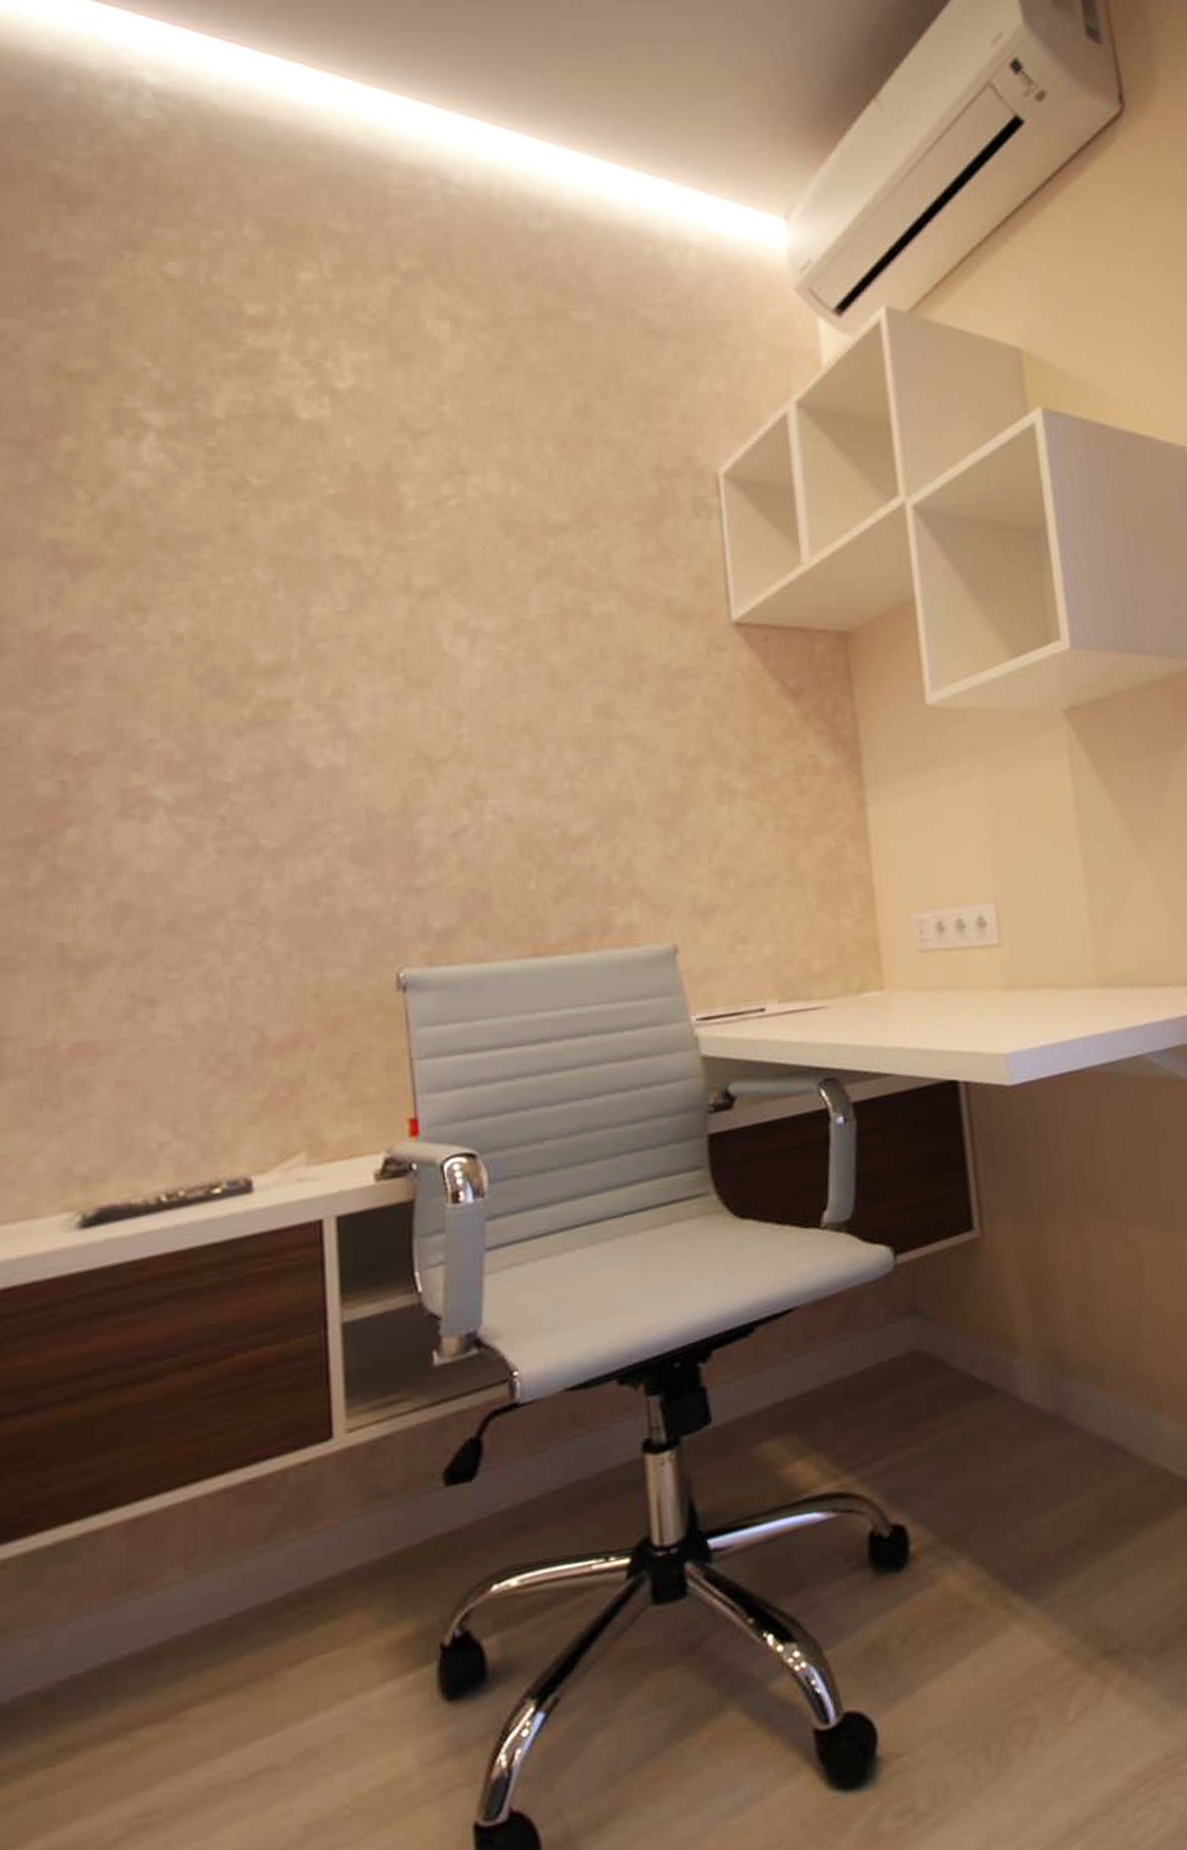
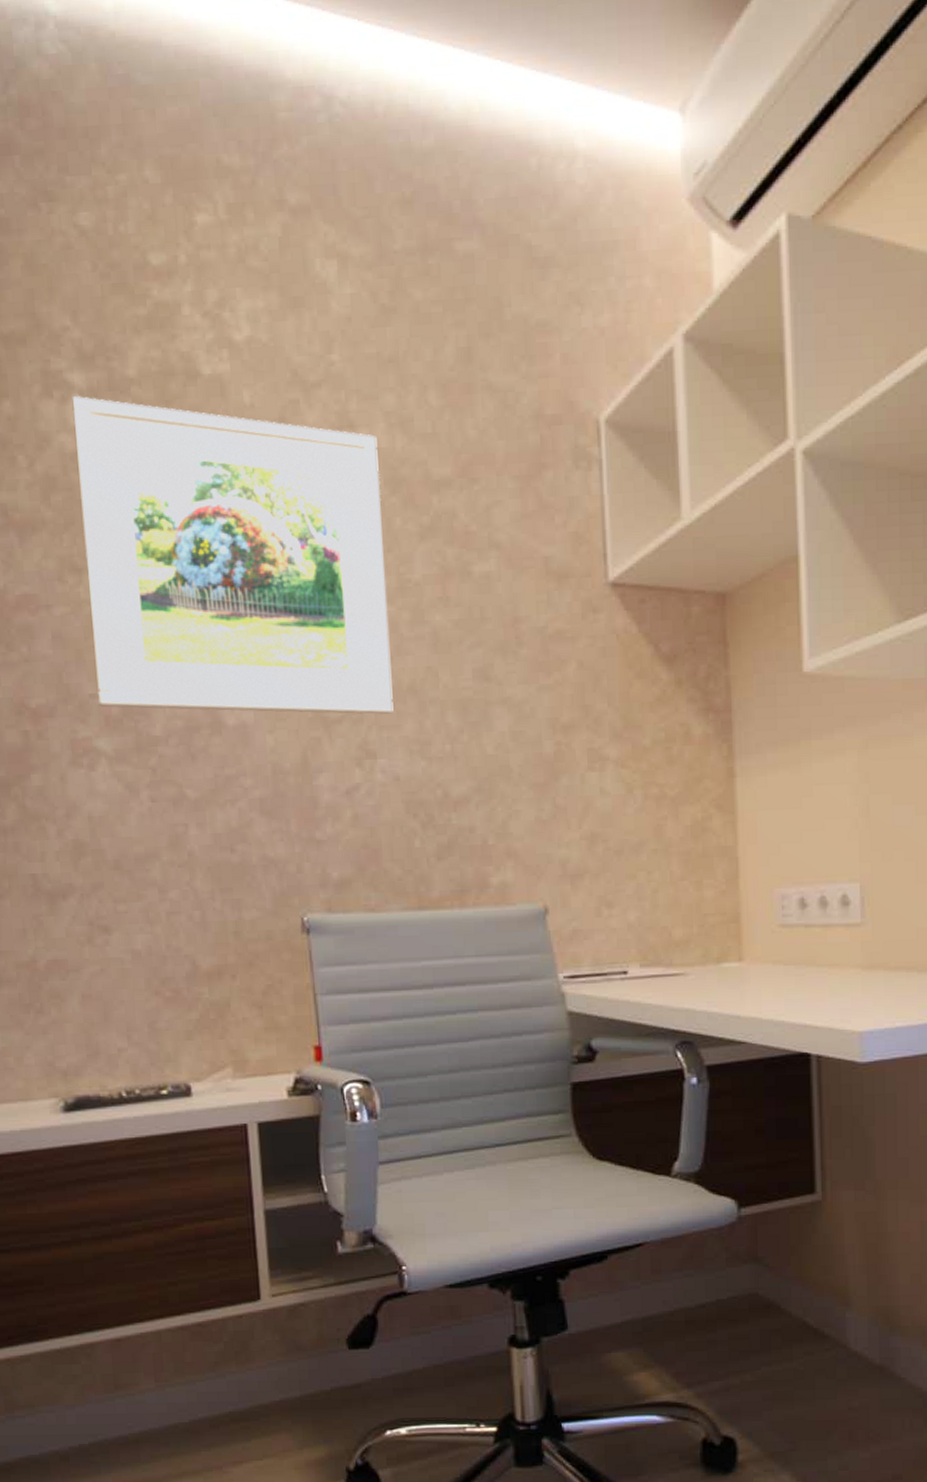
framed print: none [146,435,506,754] -> present [72,396,394,715]

